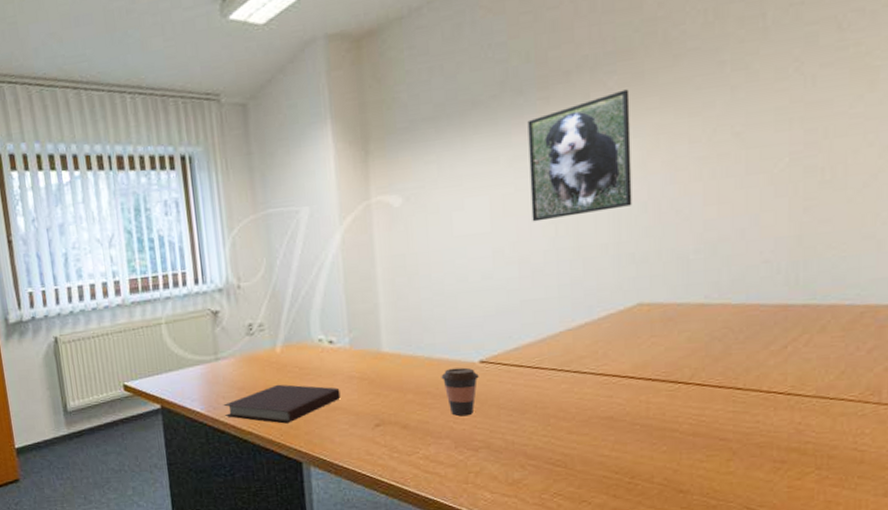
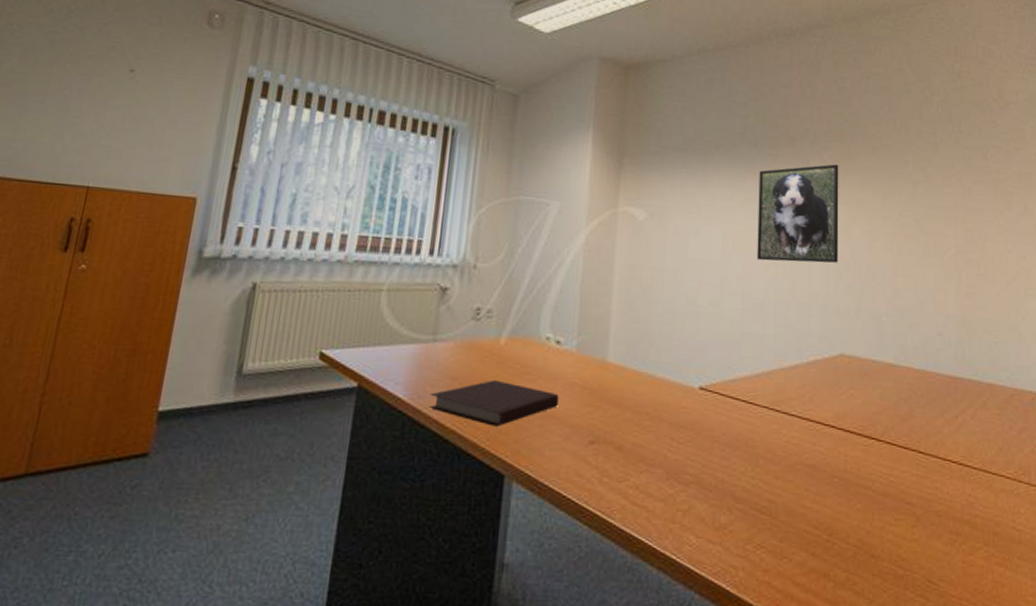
coffee cup: present [441,367,479,417] -> none [661,390,697,445]

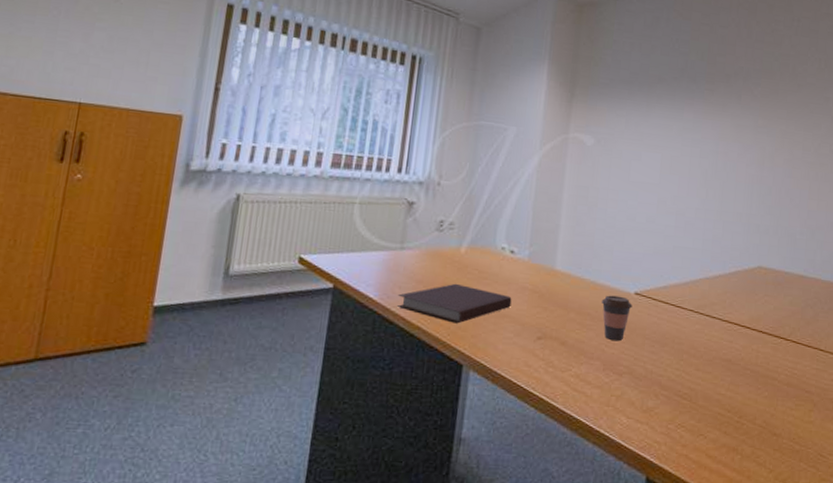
coffee cup: none [661,390,697,445] -> present [601,295,632,342]
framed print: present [757,164,839,263] -> none [690,99,768,187]

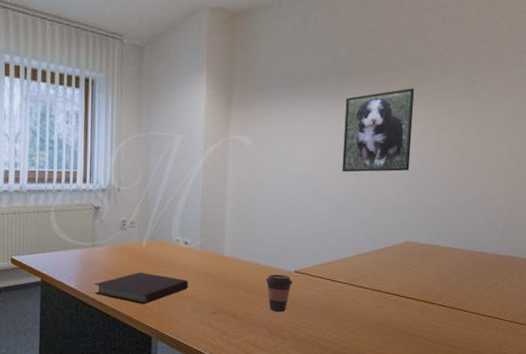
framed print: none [690,99,768,187] -> present [342,88,415,172]

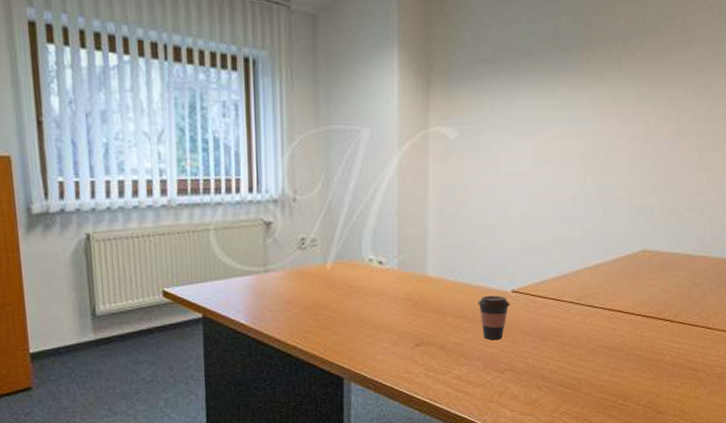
notebook: present [93,272,188,305] -> none [268,300,385,340]
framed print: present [342,88,415,172] -> none [566,62,652,169]

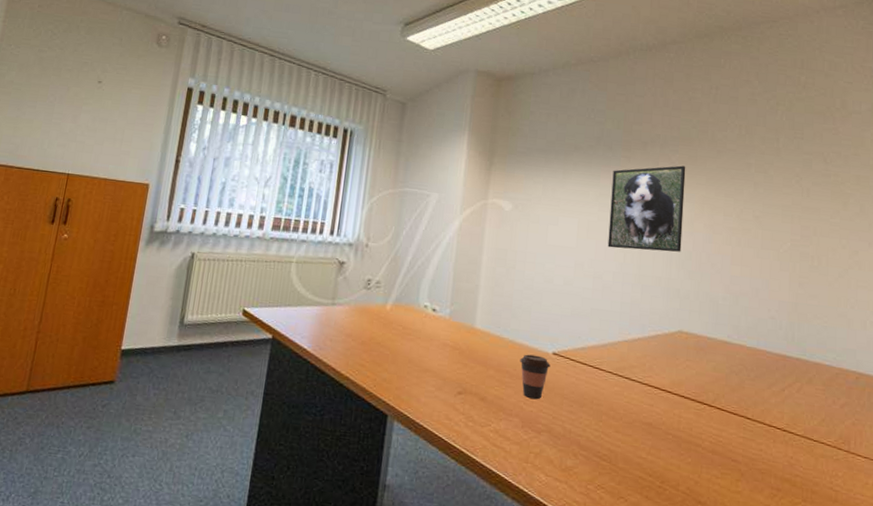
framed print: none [566,62,652,169] -> present [607,165,686,252]

